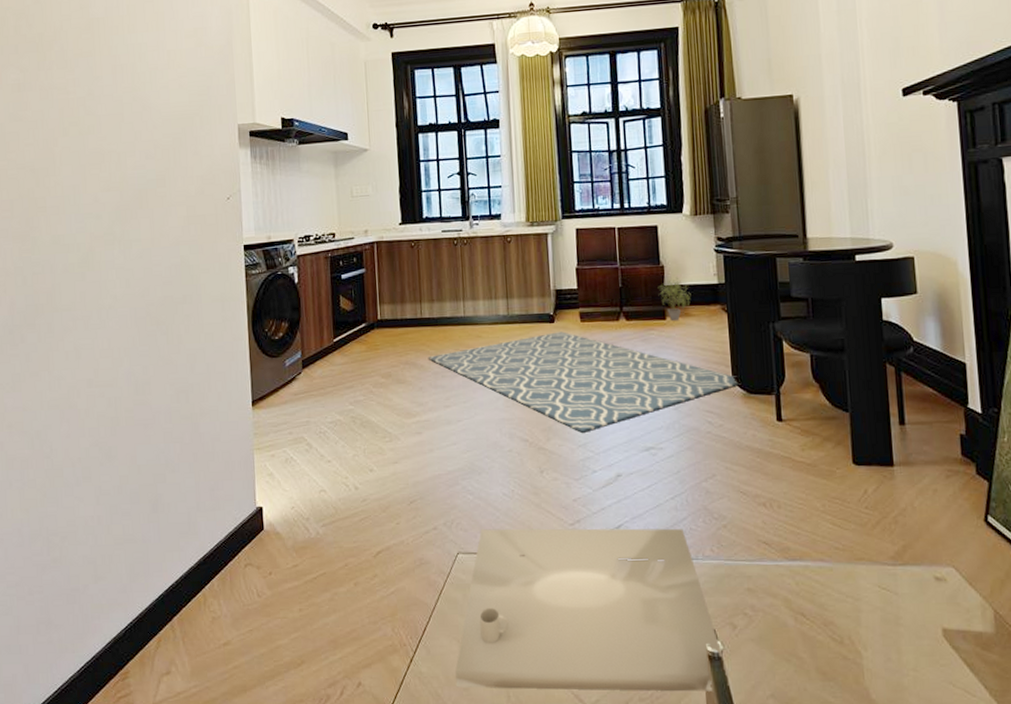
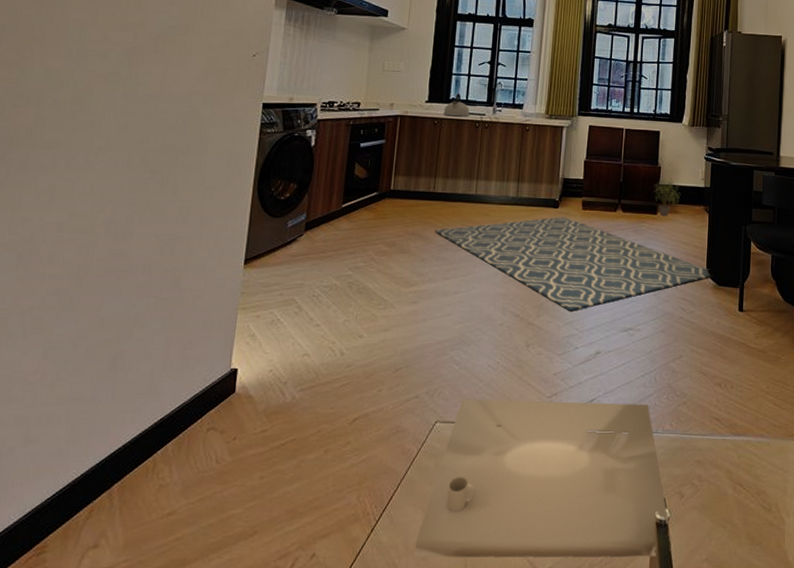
kettle: none [419,211,447,237] -> present [443,93,470,117]

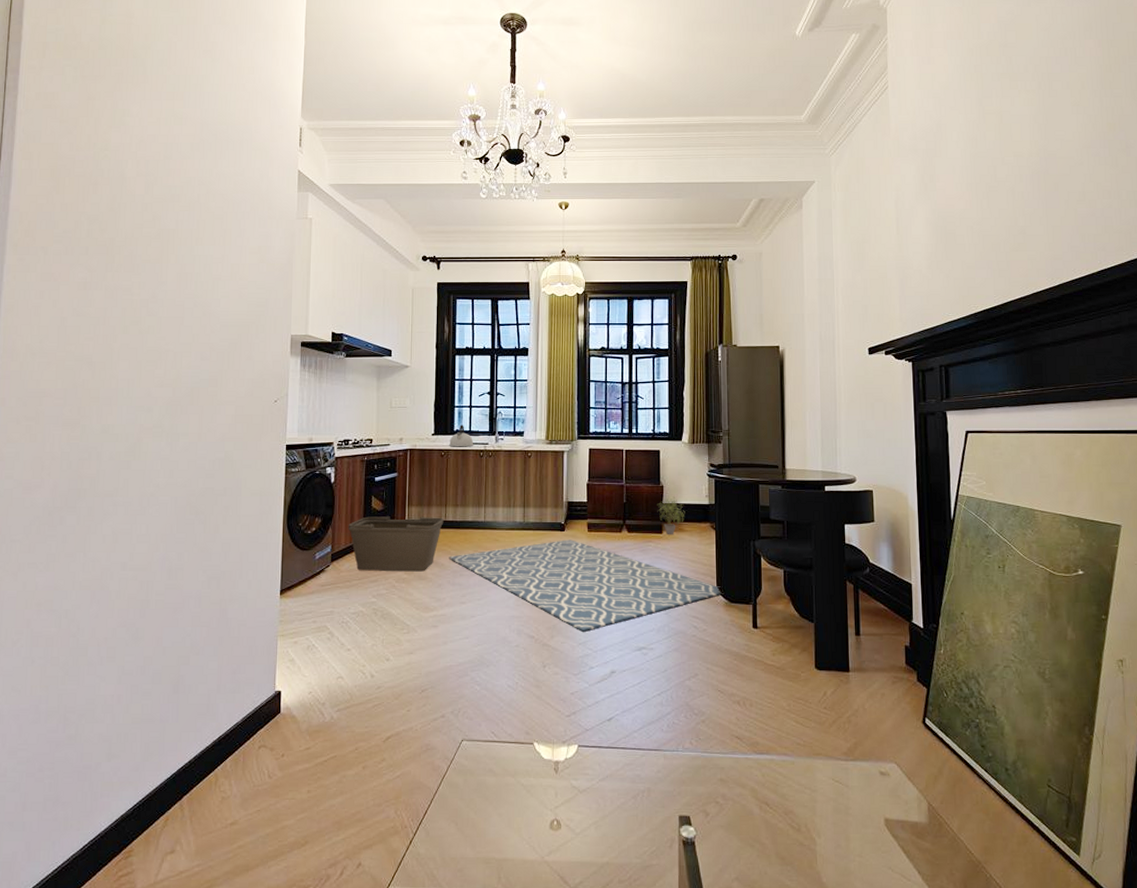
bicycle basket: none [326,184,433,245] -> present [348,515,444,572]
tray: present [414,399,673,558] -> none [450,718,701,874]

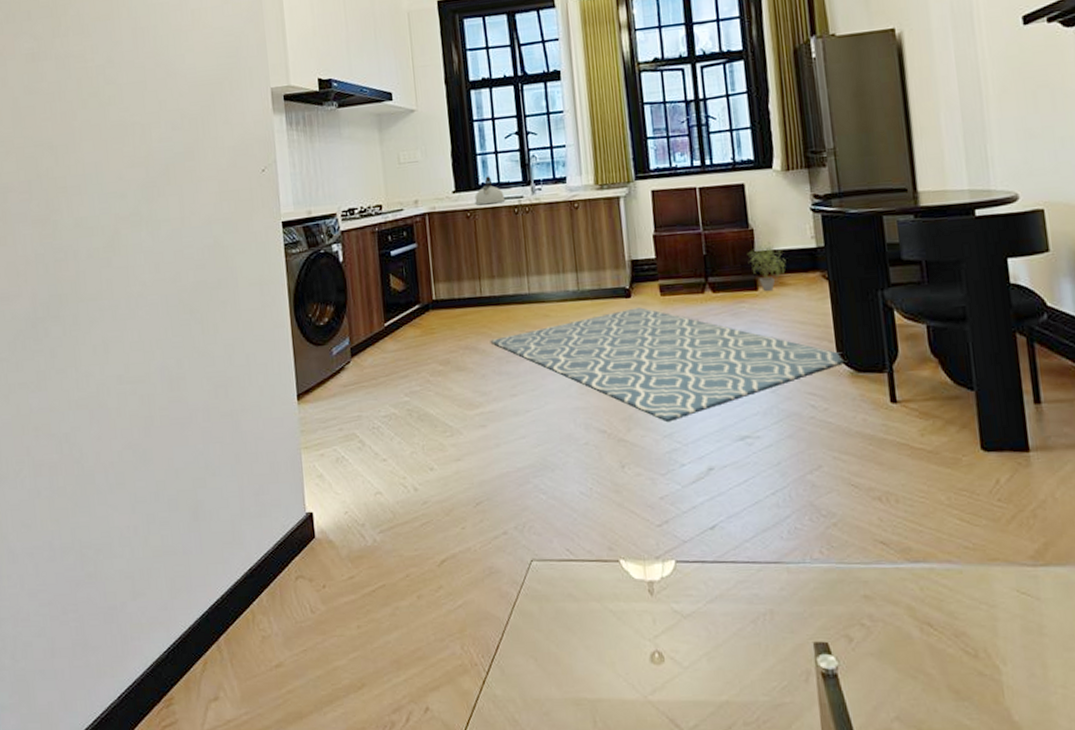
bicycle basket: present [348,515,444,572] -> none [365,293,480,366]

